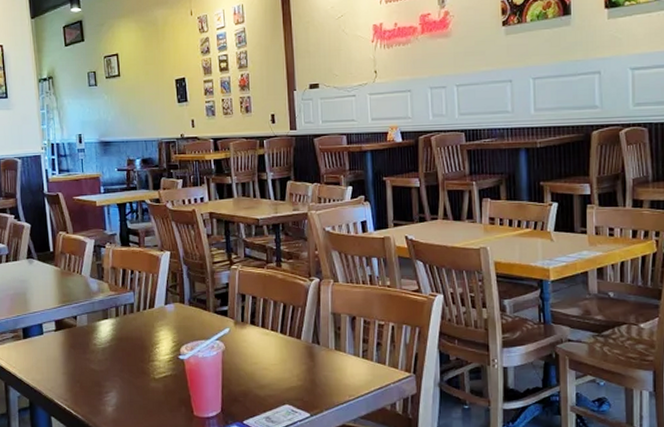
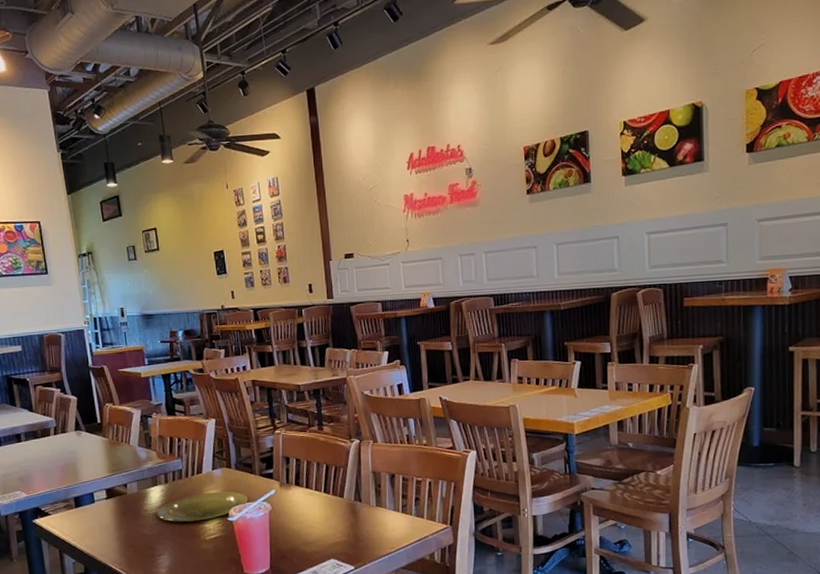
plate: none [106,327,200,358] -> present [157,491,248,522]

